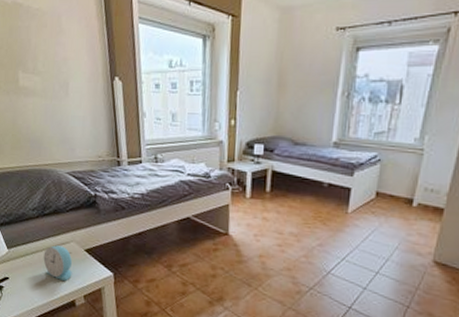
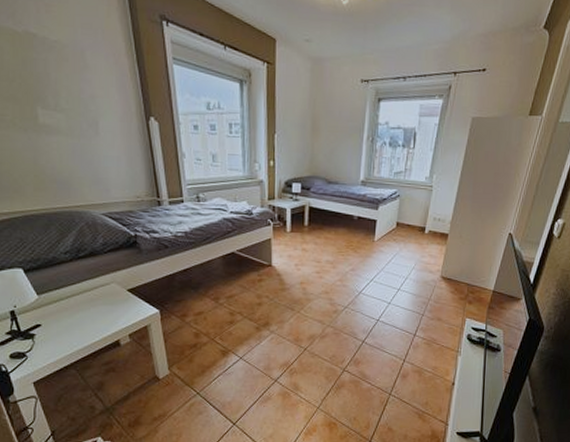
alarm clock: present [43,245,72,282] -> none [81,288,115,323]

